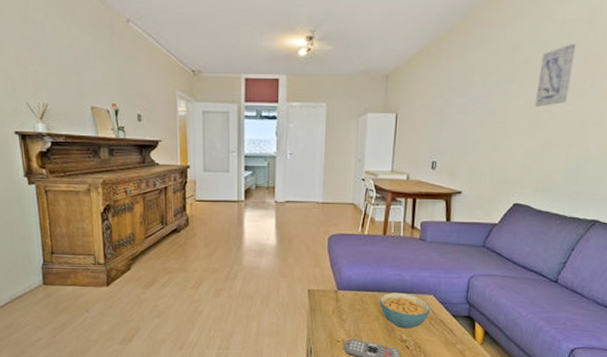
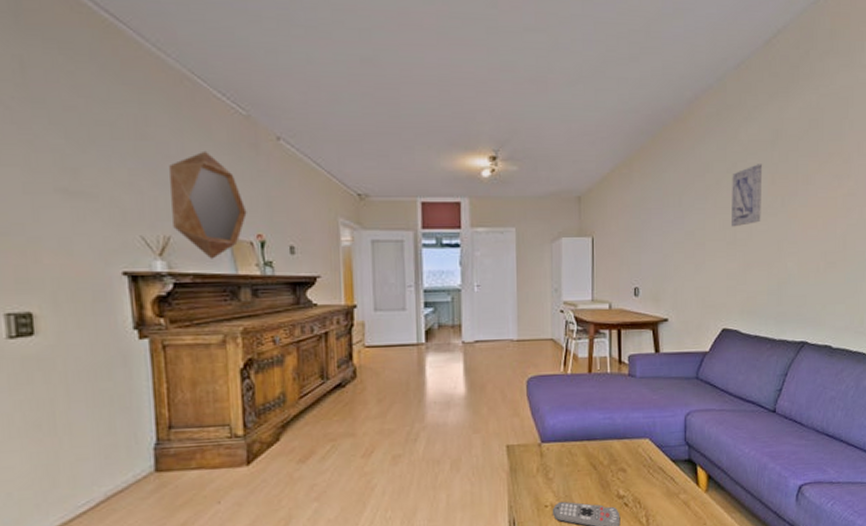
home mirror: none [45,31,104,123] -> present [169,150,247,259]
cereal bowl: present [379,292,431,329] -> none [590,438,648,482]

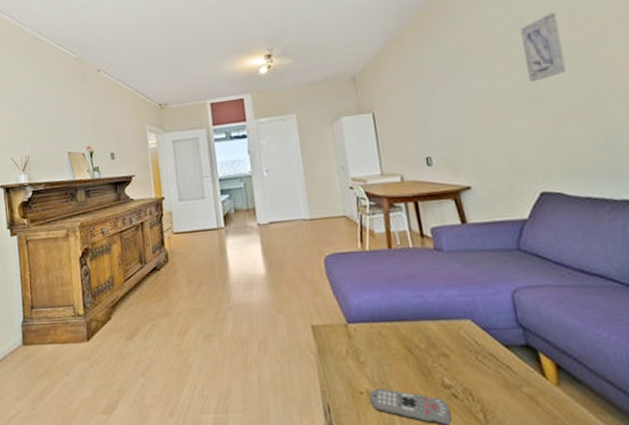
home mirror: present [169,150,247,259] -> none [28,88,80,170]

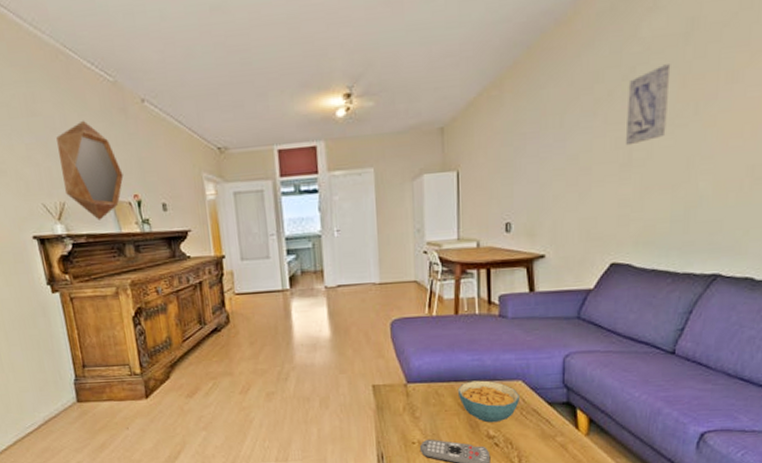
home mirror: none [28,88,80,170] -> present [56,120,124,221]
cereal bowl: none [401,319,473,369] -> present [457,380,521,423]

